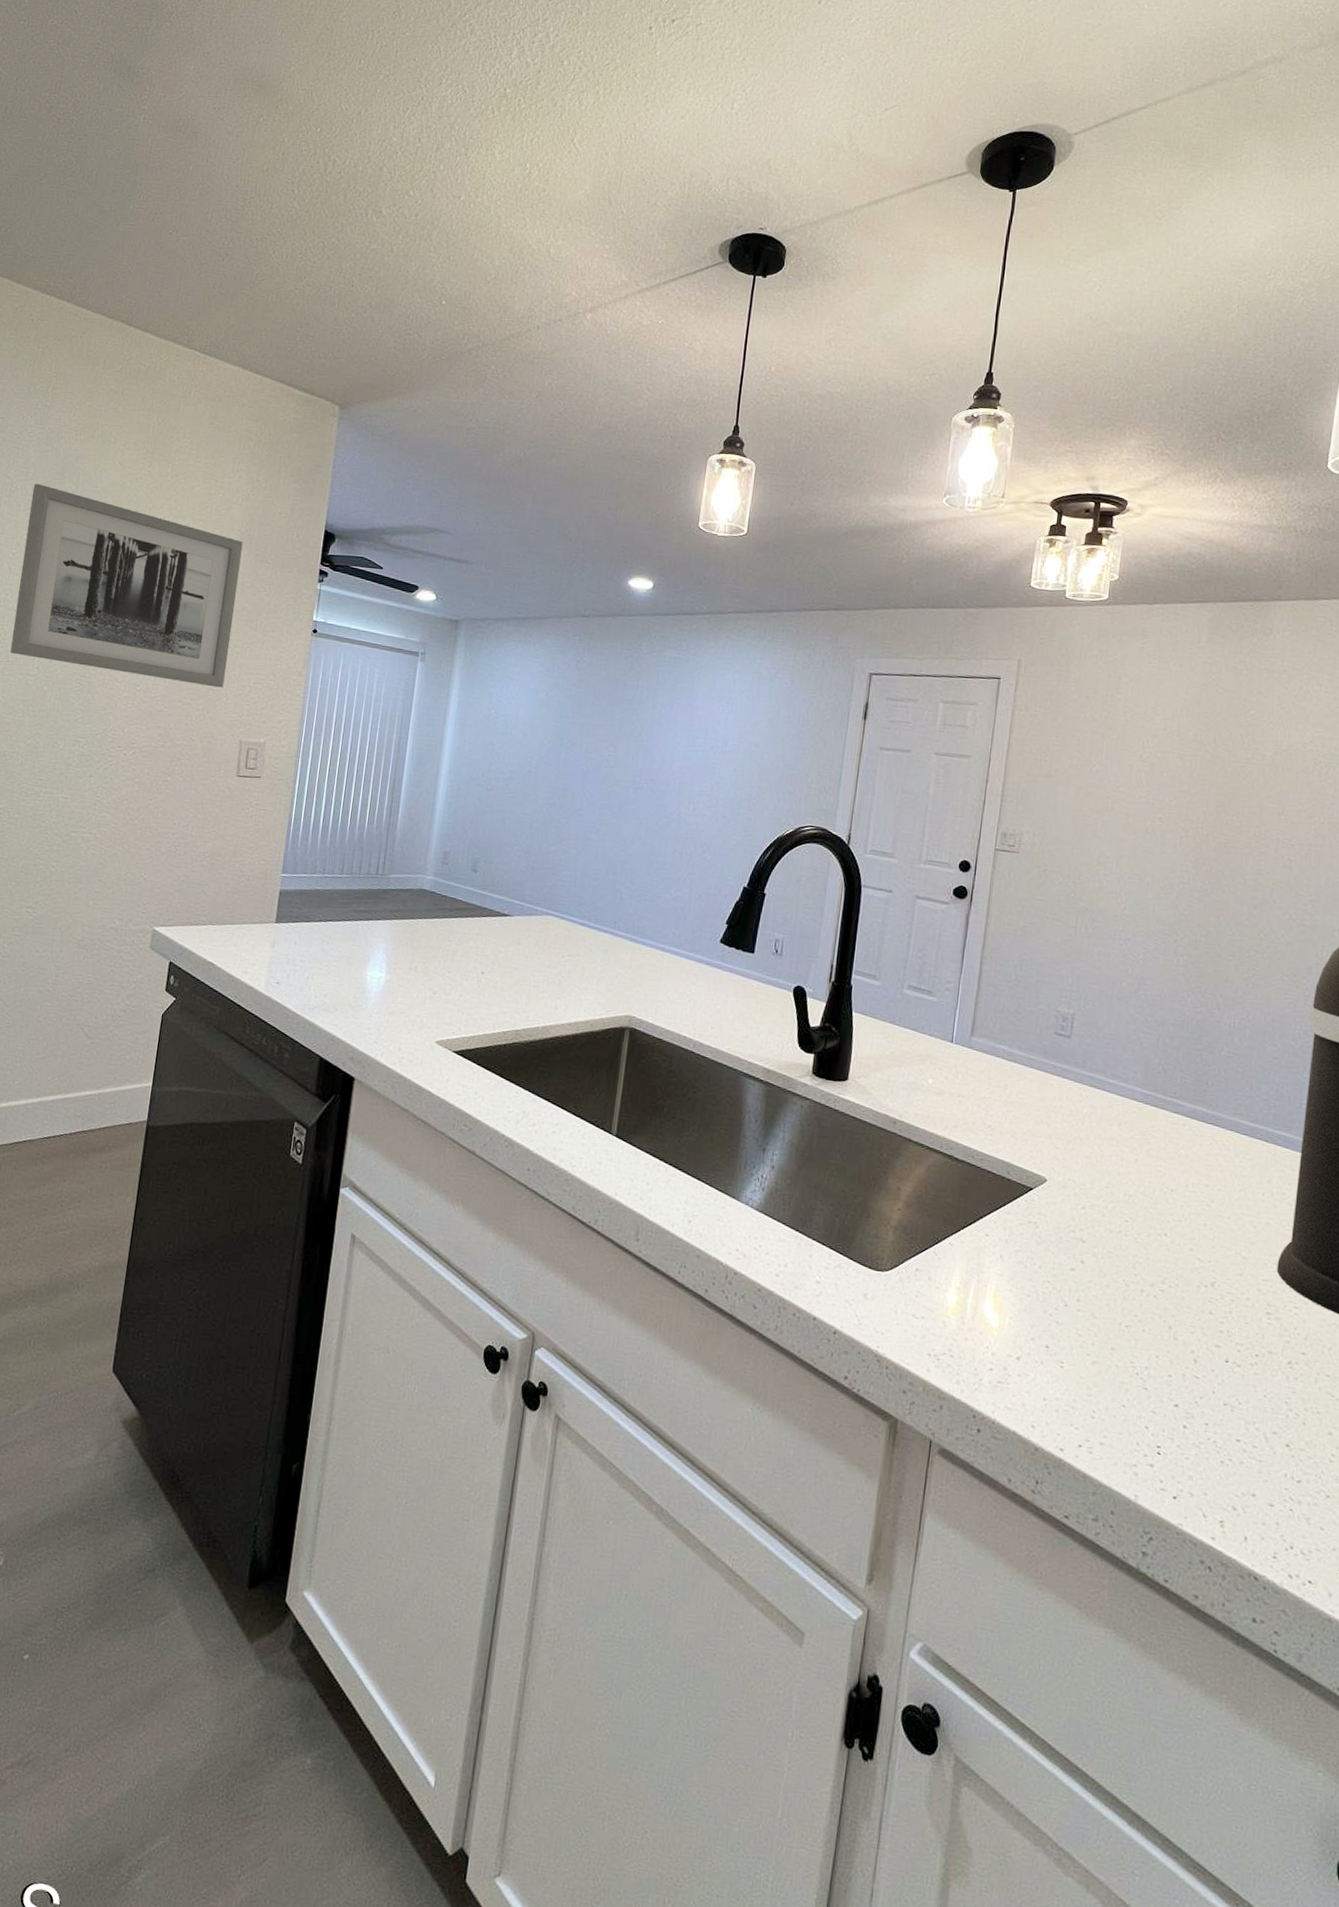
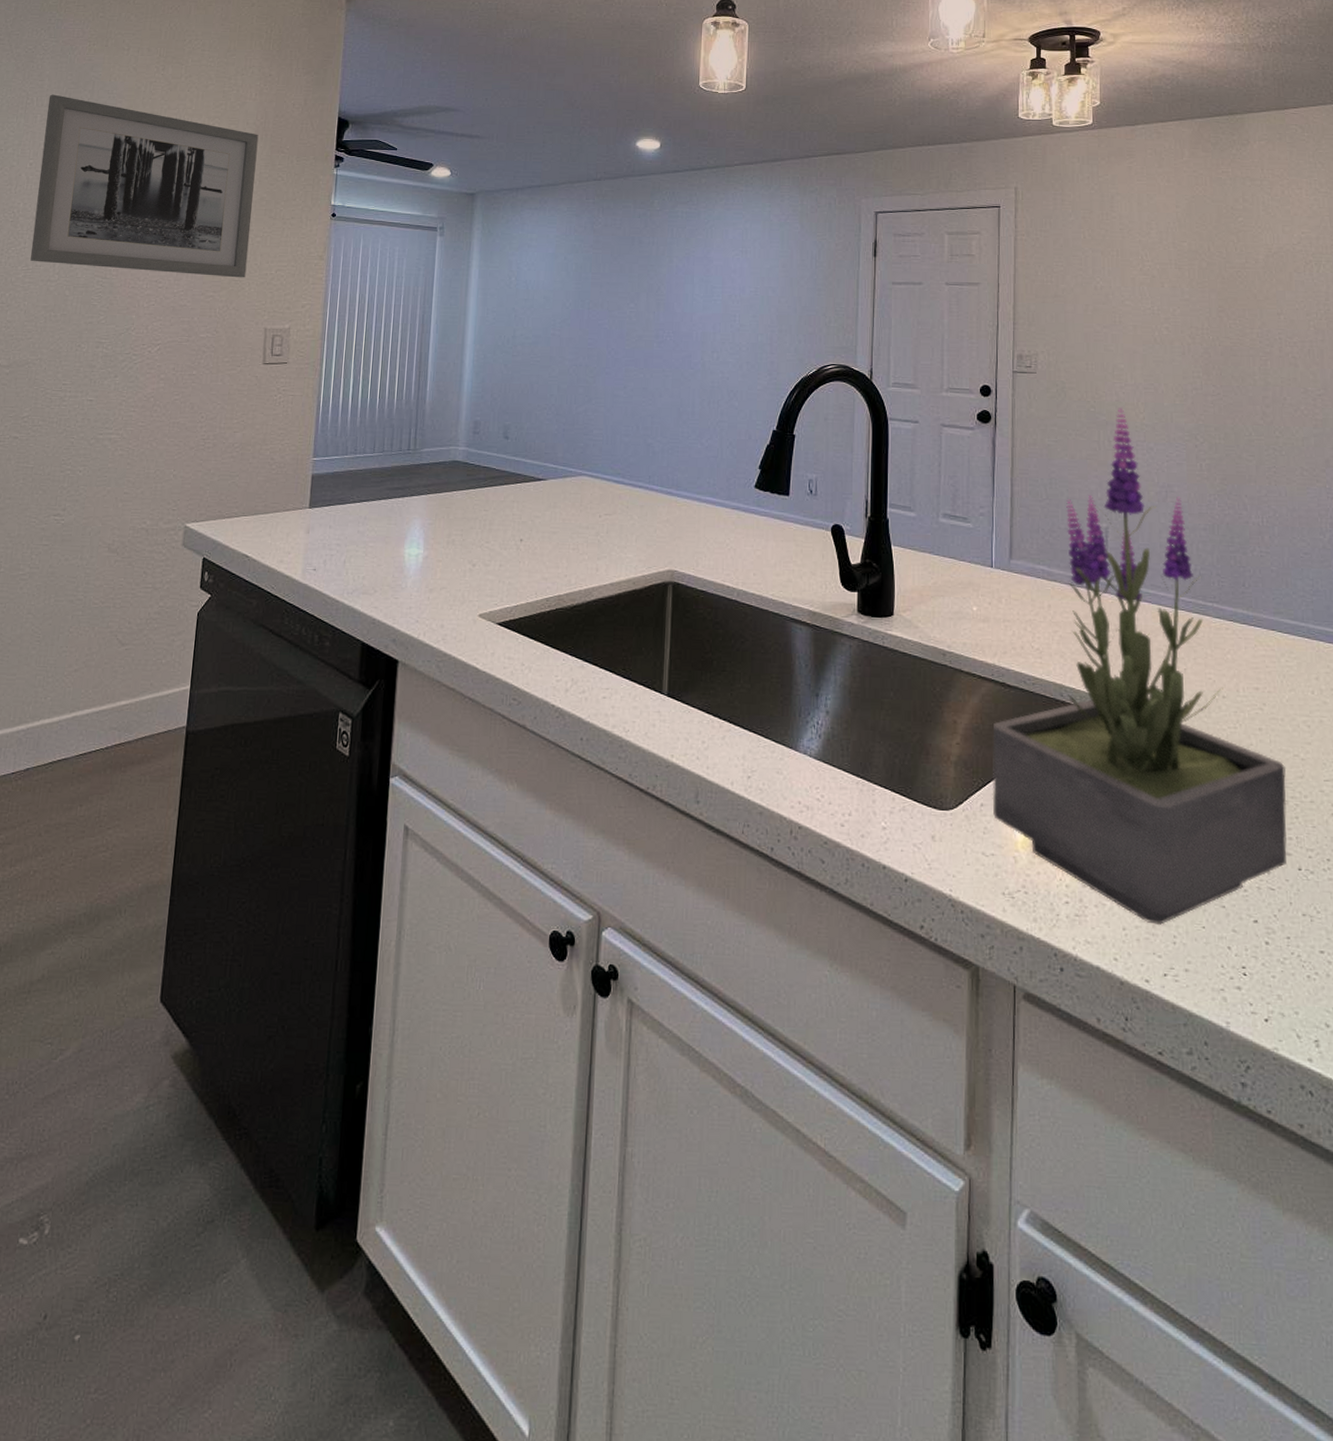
potted plant: none [927,895,1225,1400] -> present [992,408,1287,925]

